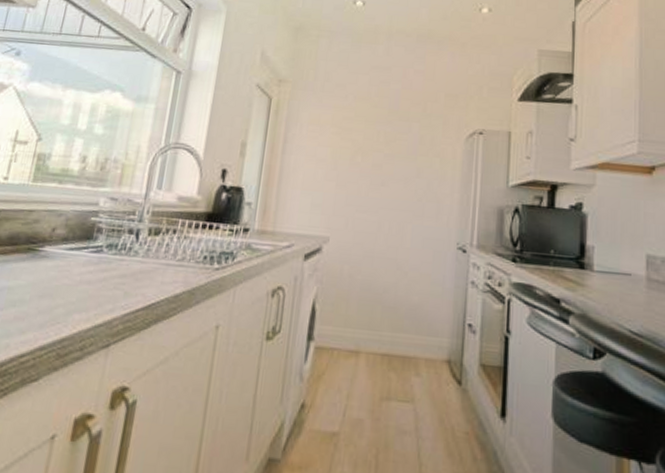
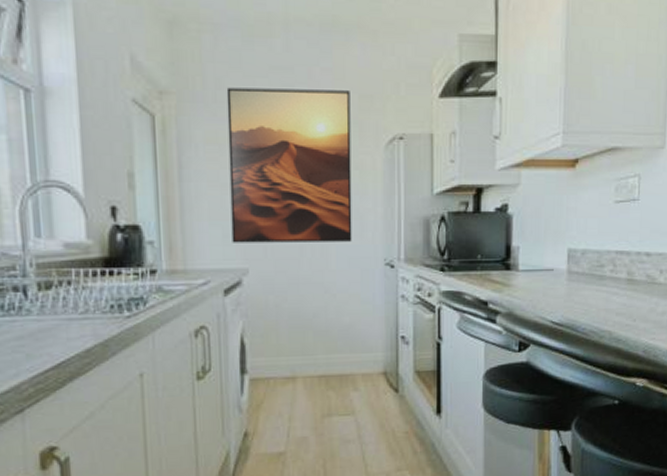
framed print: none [318,80,438,223] -> present [226,87,352,243]

